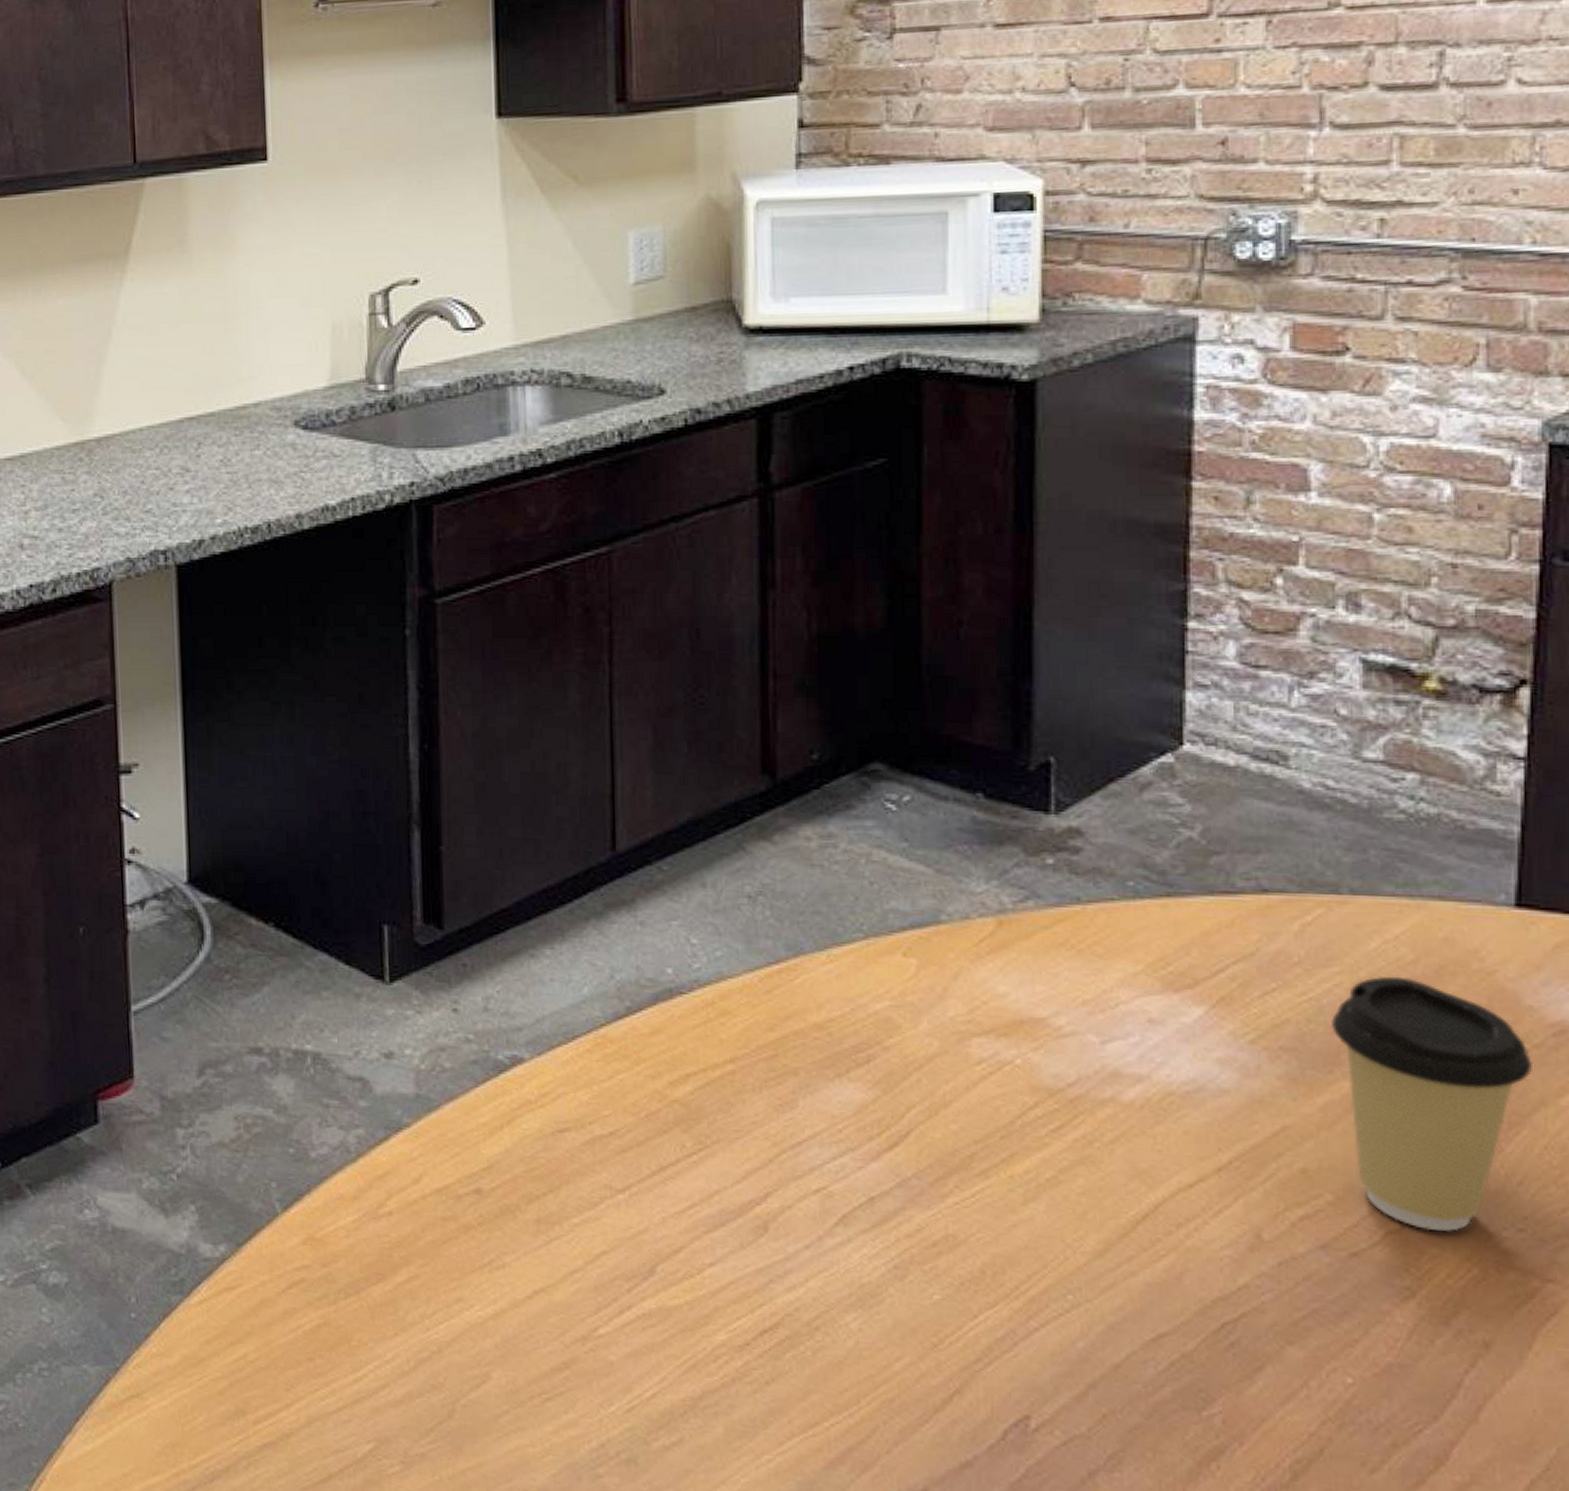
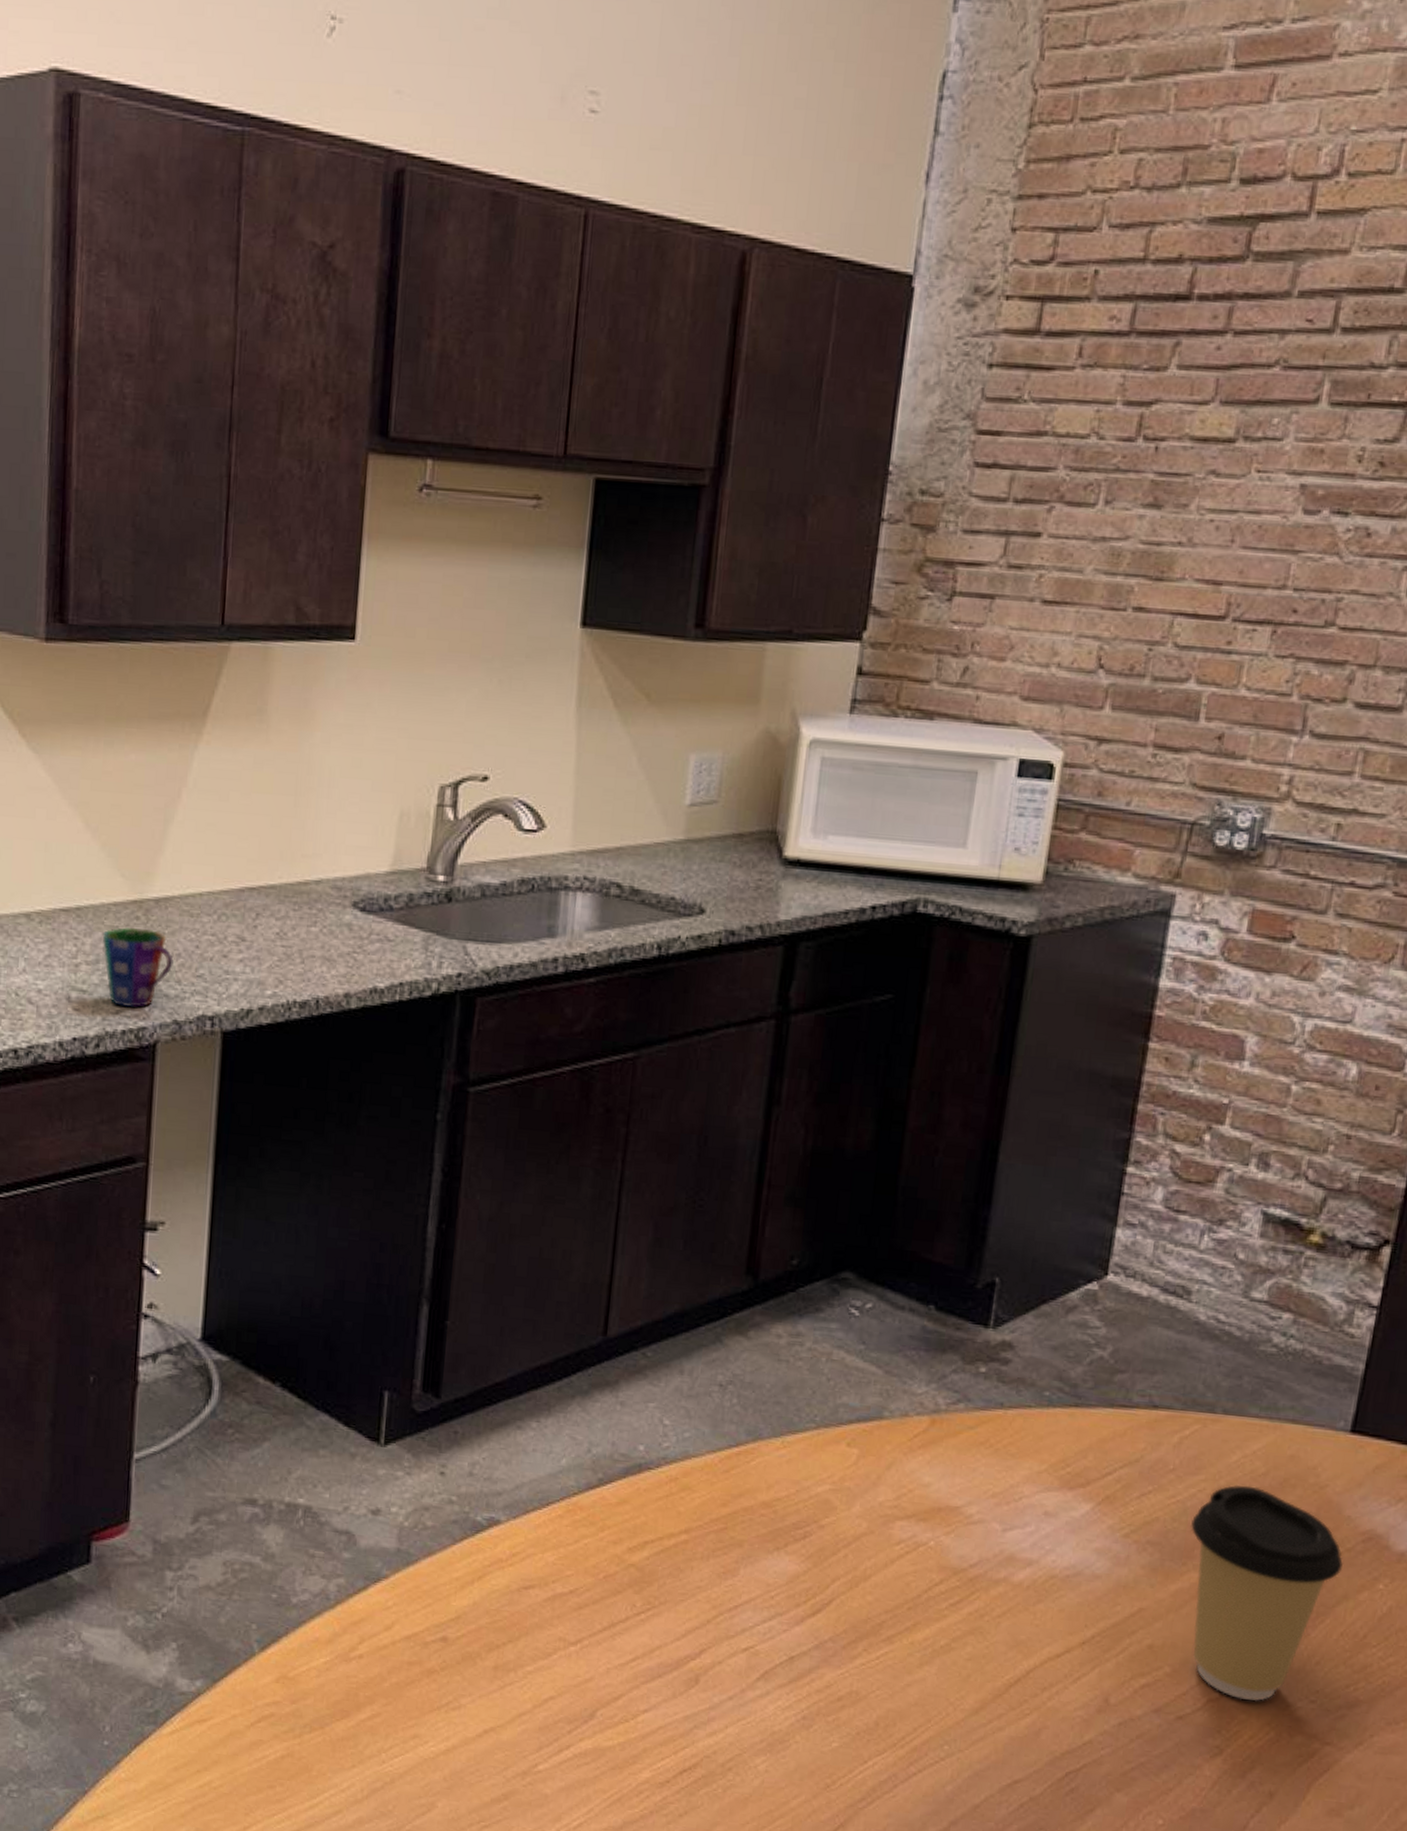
cup: none [48,470,121,550] -> present [102,927,174,1008]

